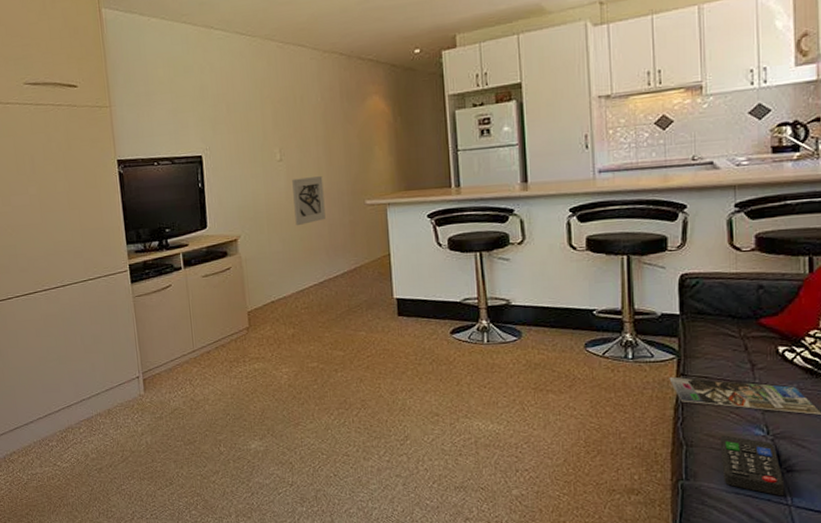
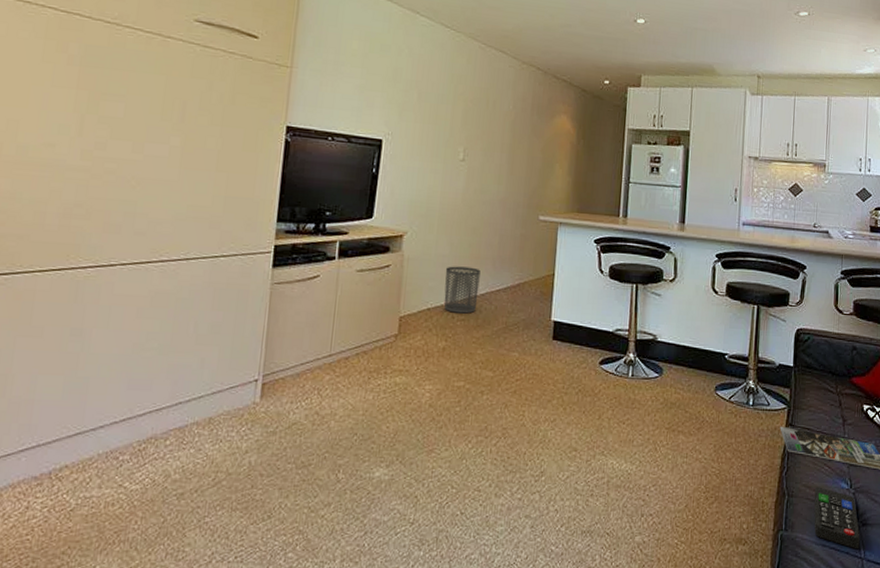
waste bin: none [282,259,318,303] -> present [444,266,481,314]
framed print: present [292,176,326,226] -> none [467,181,502,231]

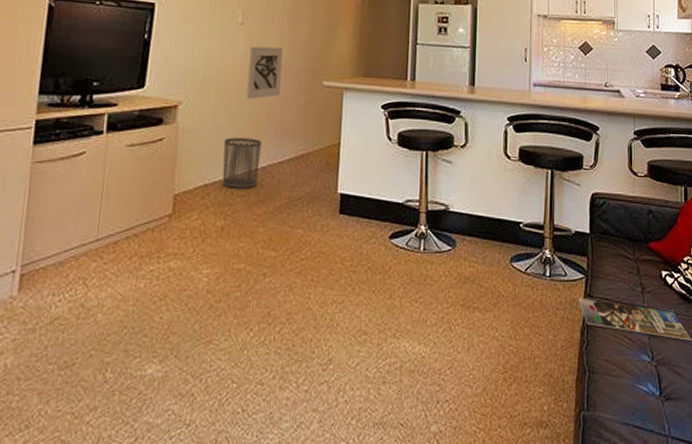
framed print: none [467,181,502,231] -> present [246,46,283,100]
remote control: present [814,487,860,548] -> none [615,361,664,426]

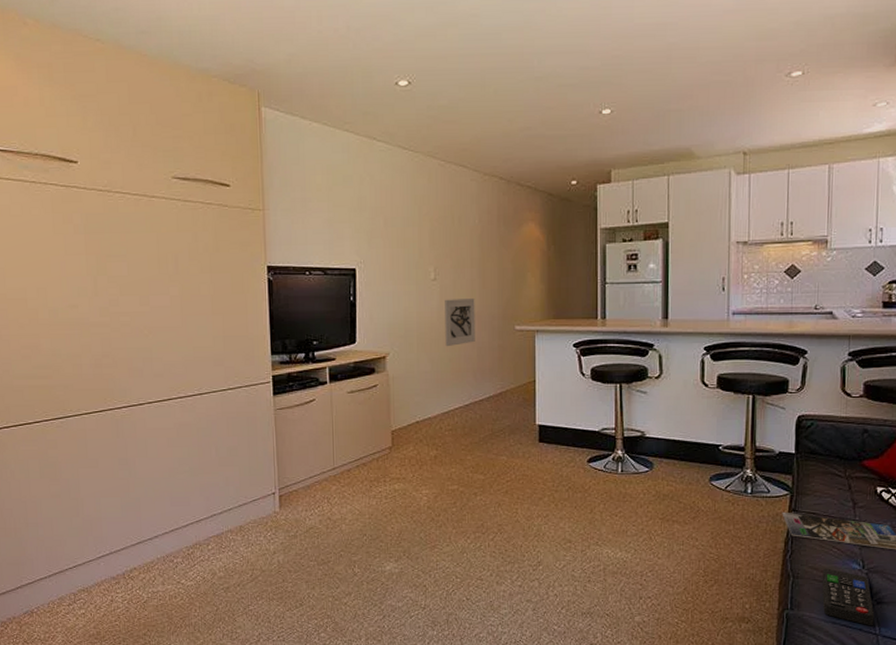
waste bin: present [222,137,262,189] -> none [429,380,463,424]
remote control: none [615,361,664,426] -> present [822,568,875,625]

